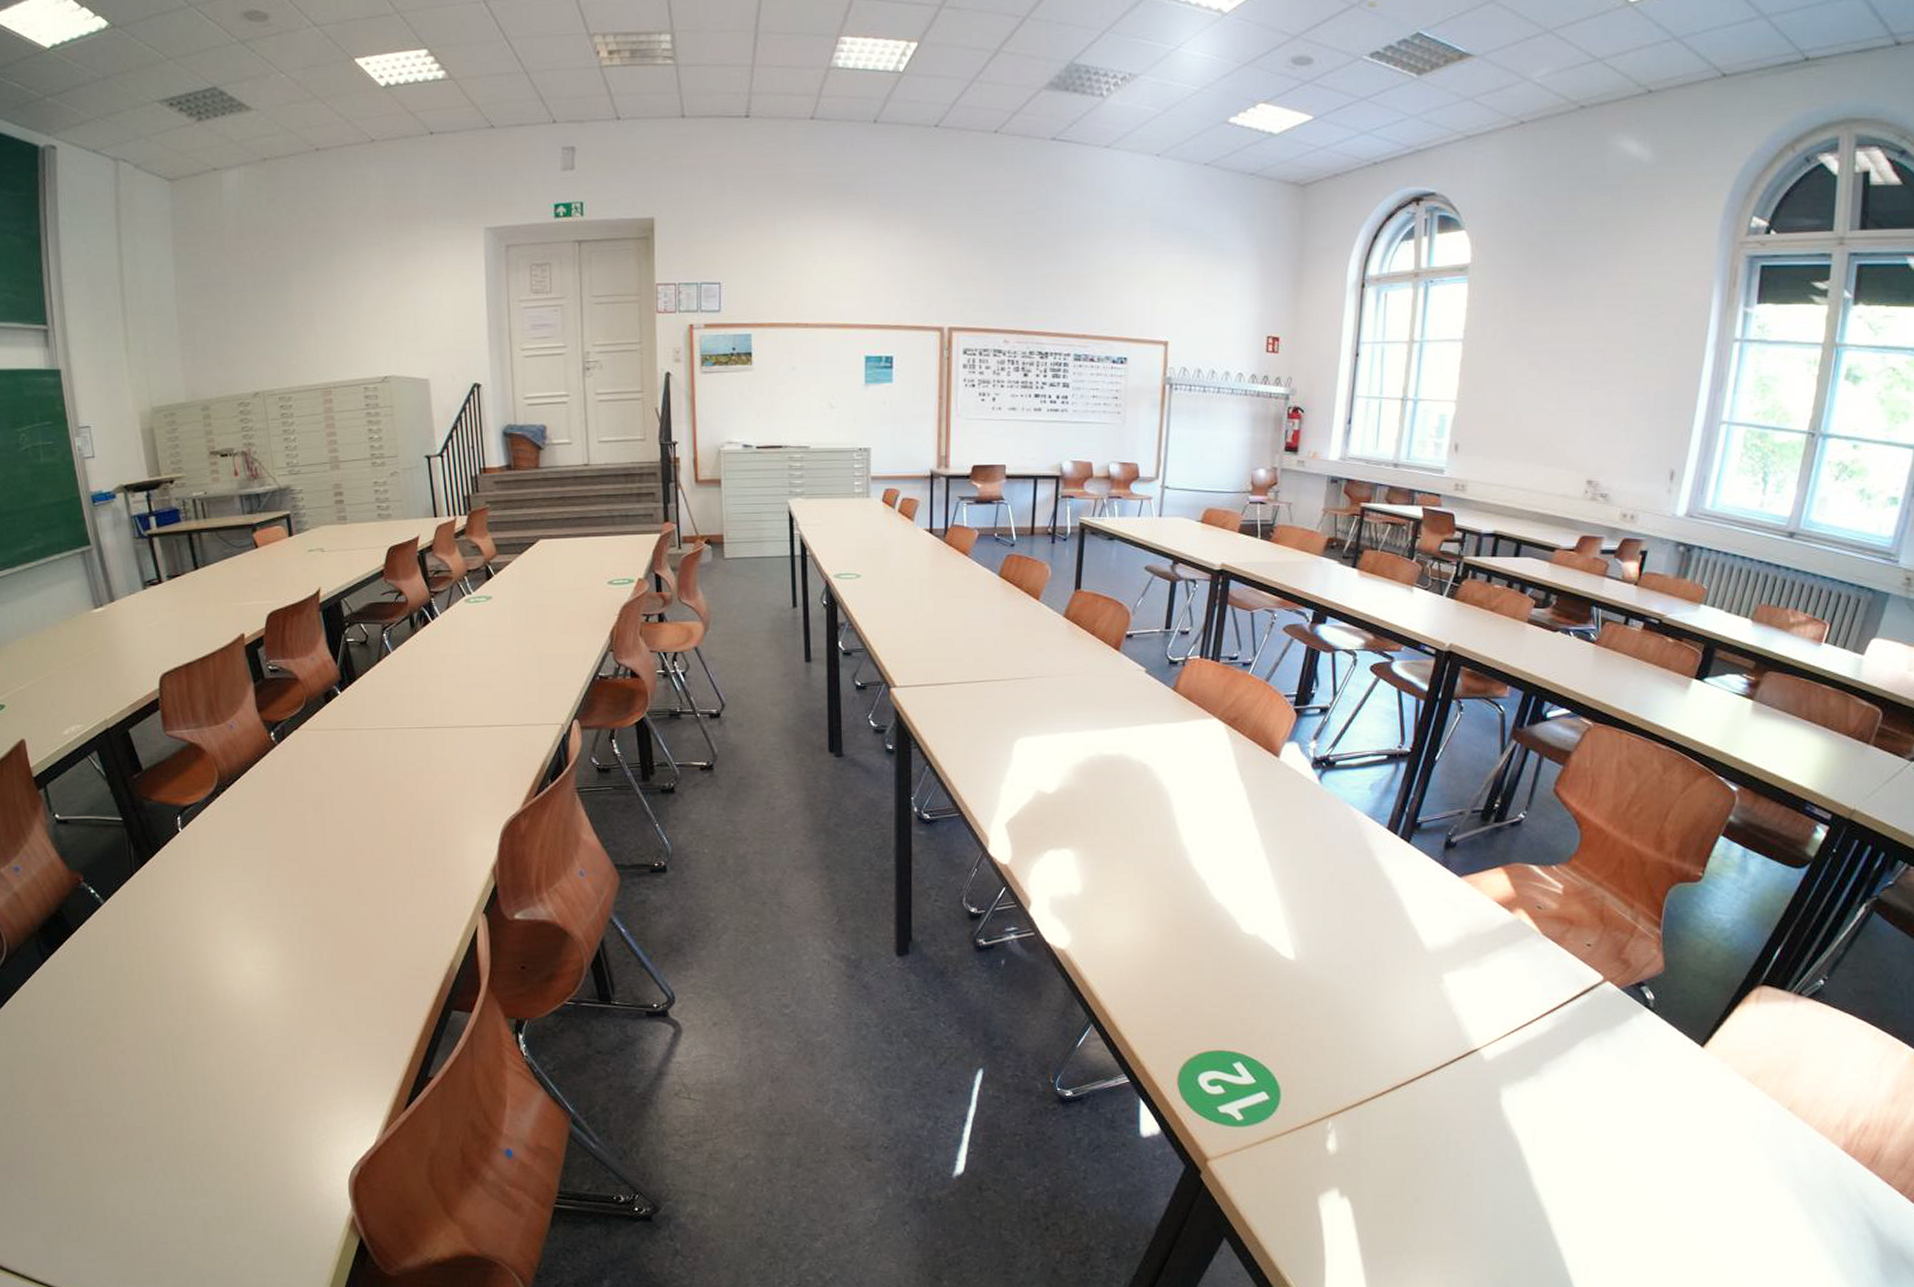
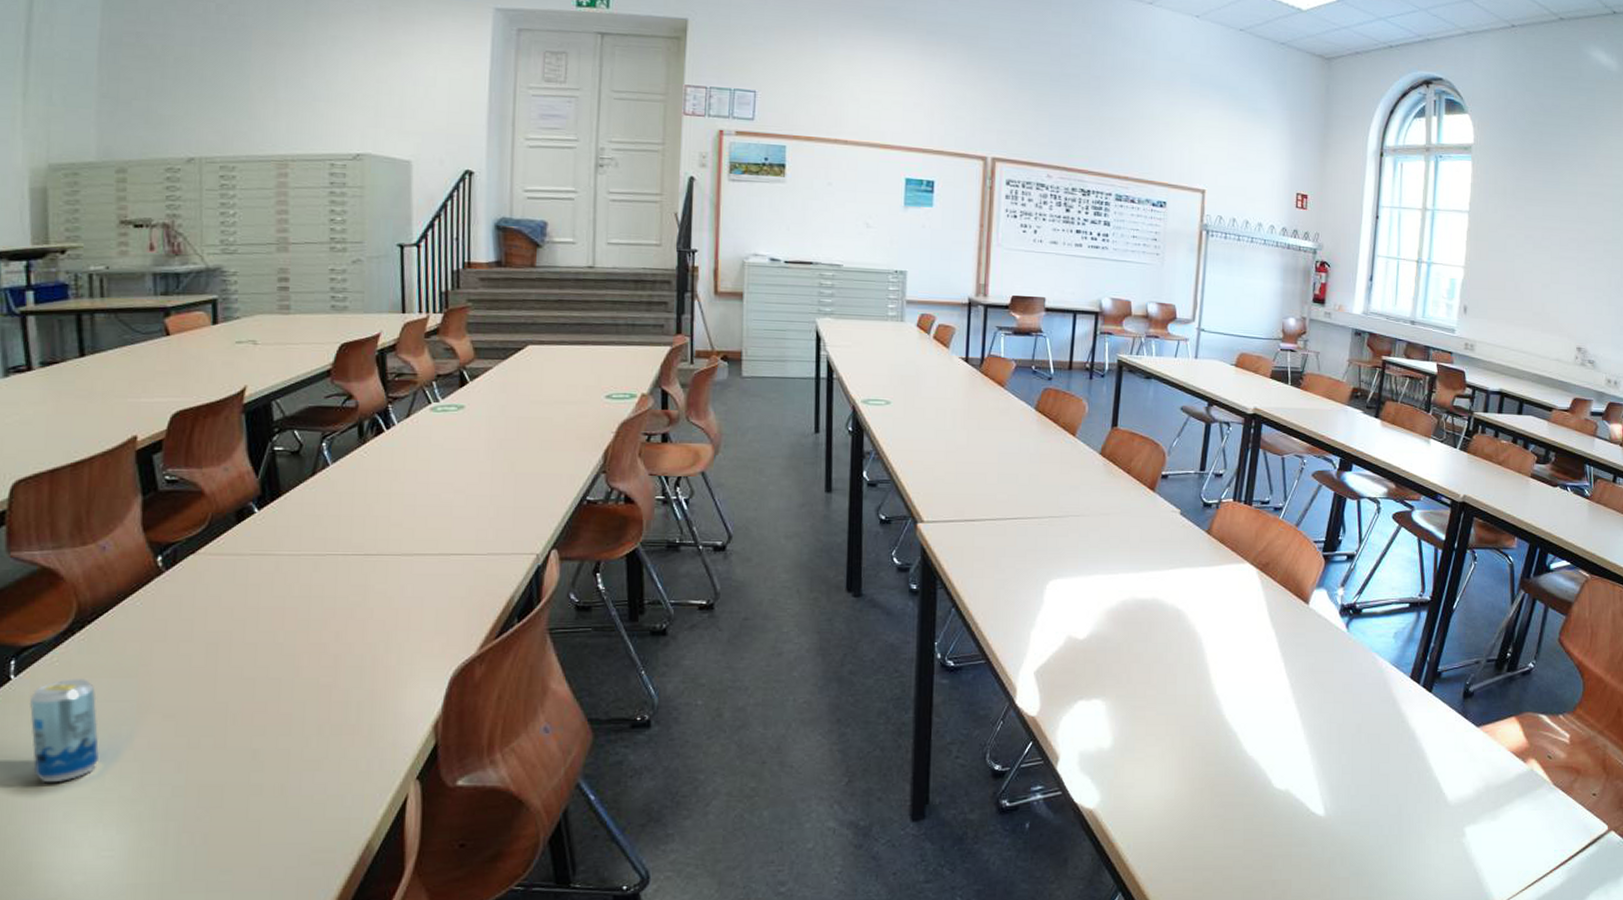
beverage can: none [194,831,248,912] -> present [29,678,99,783]

